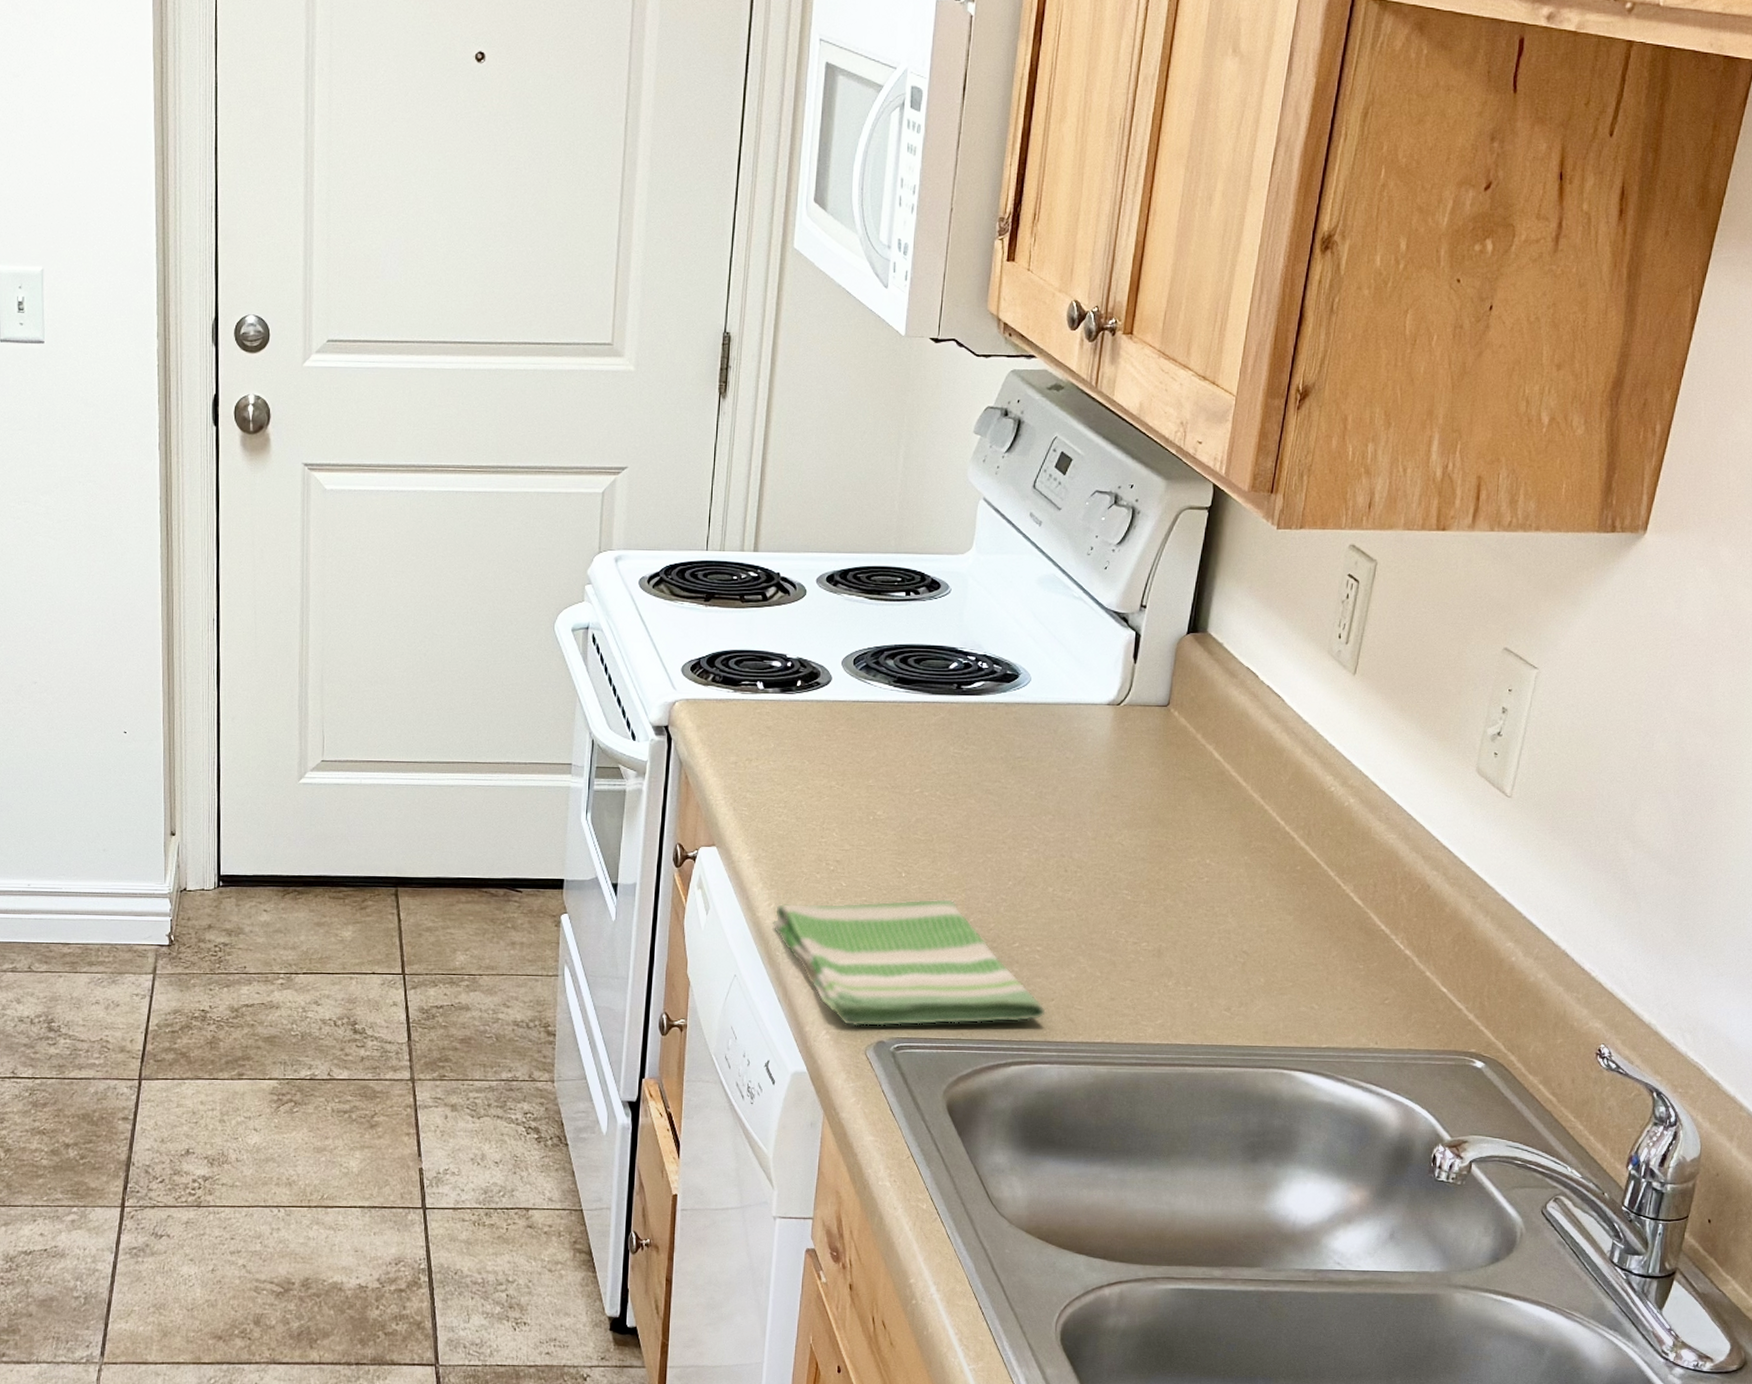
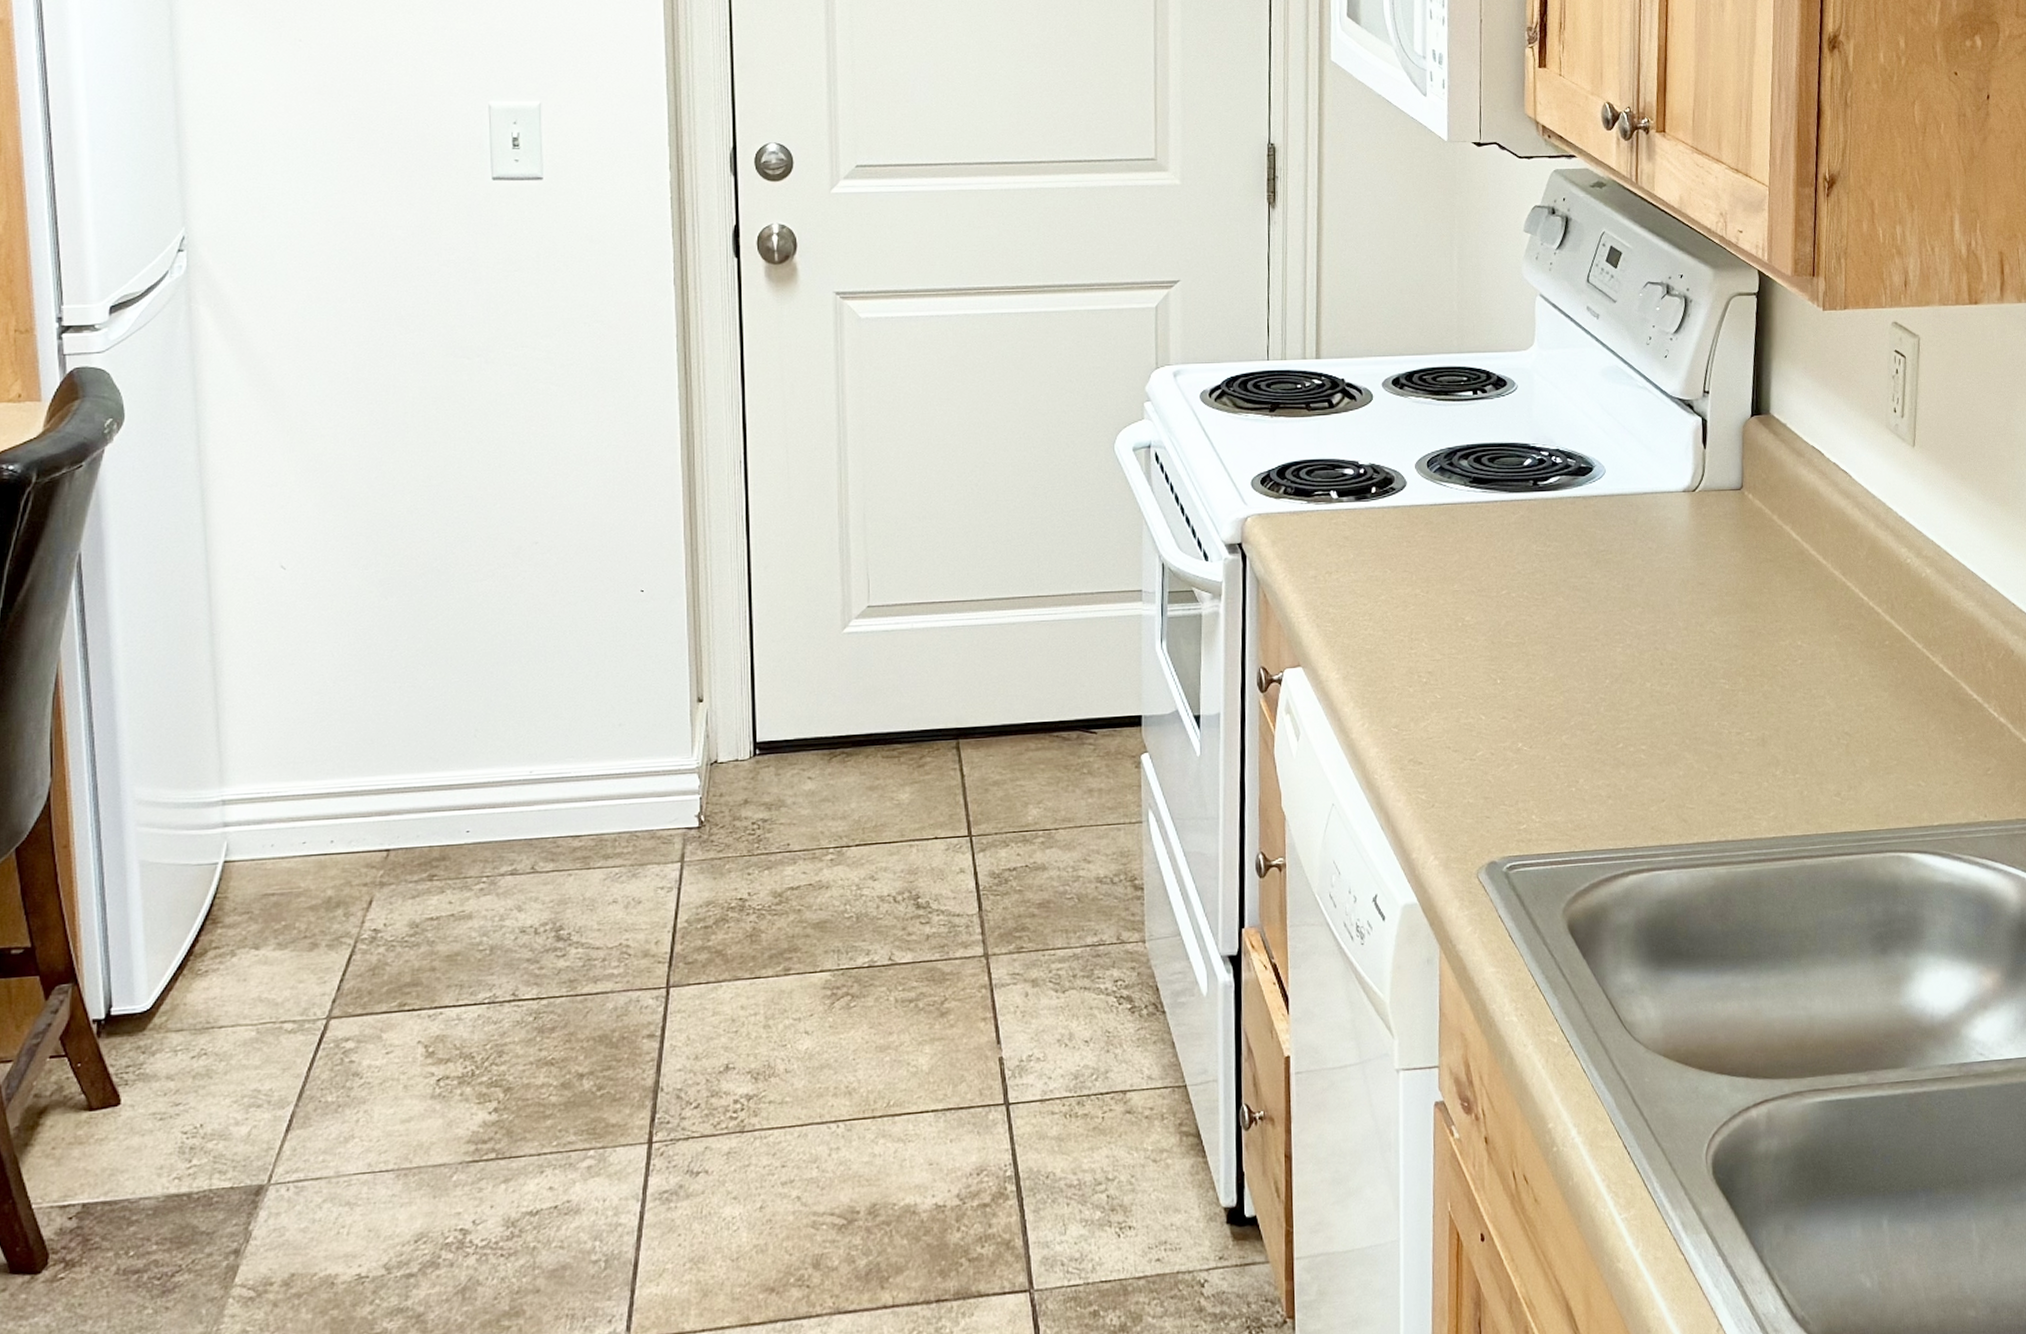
dish towel: present [772,898,1046,1027] -> none [1368,702,1658,849]

